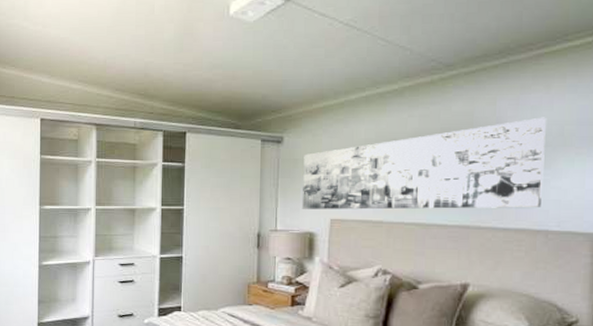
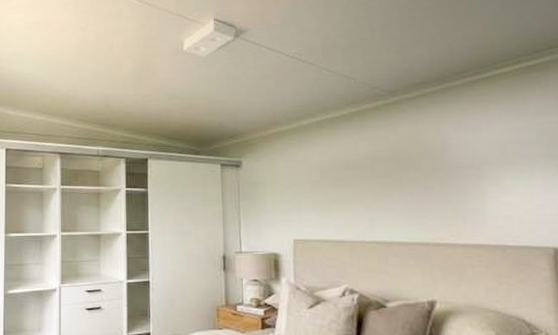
wall art: present [301,117,547,210] -> none [262,137,495,230]

